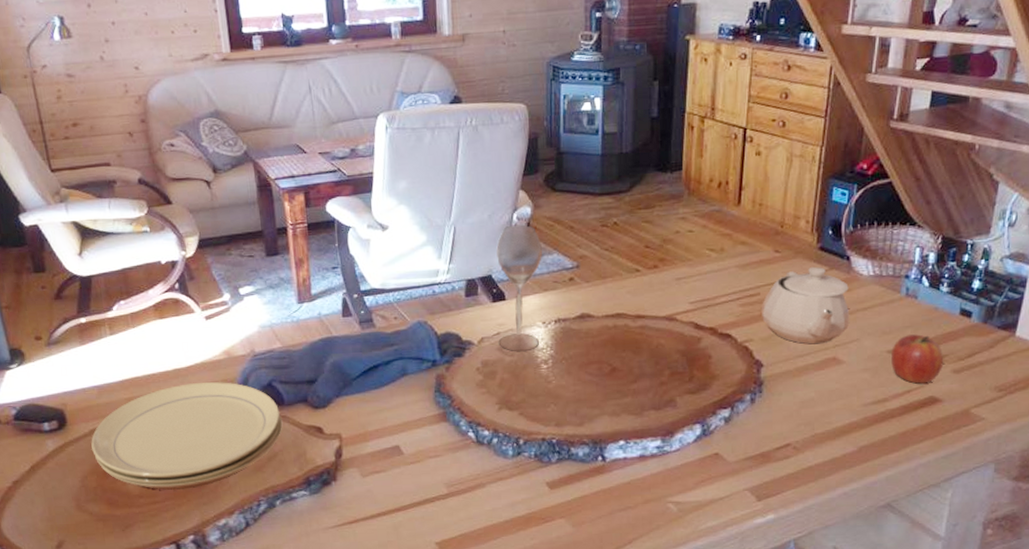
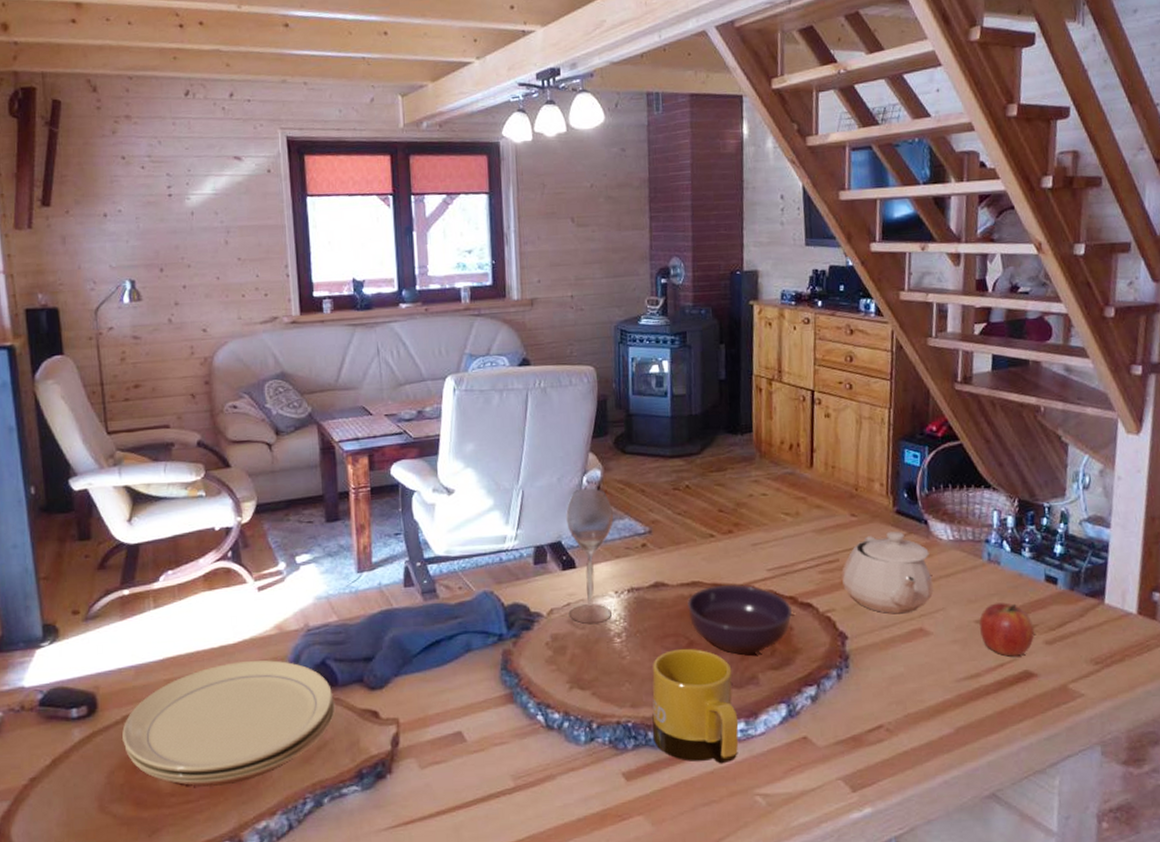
mug: none [574,374,656,476] -> present [652,648,739,764]
bowl: none [612,315,711,381] -> present [687,584,792,656]

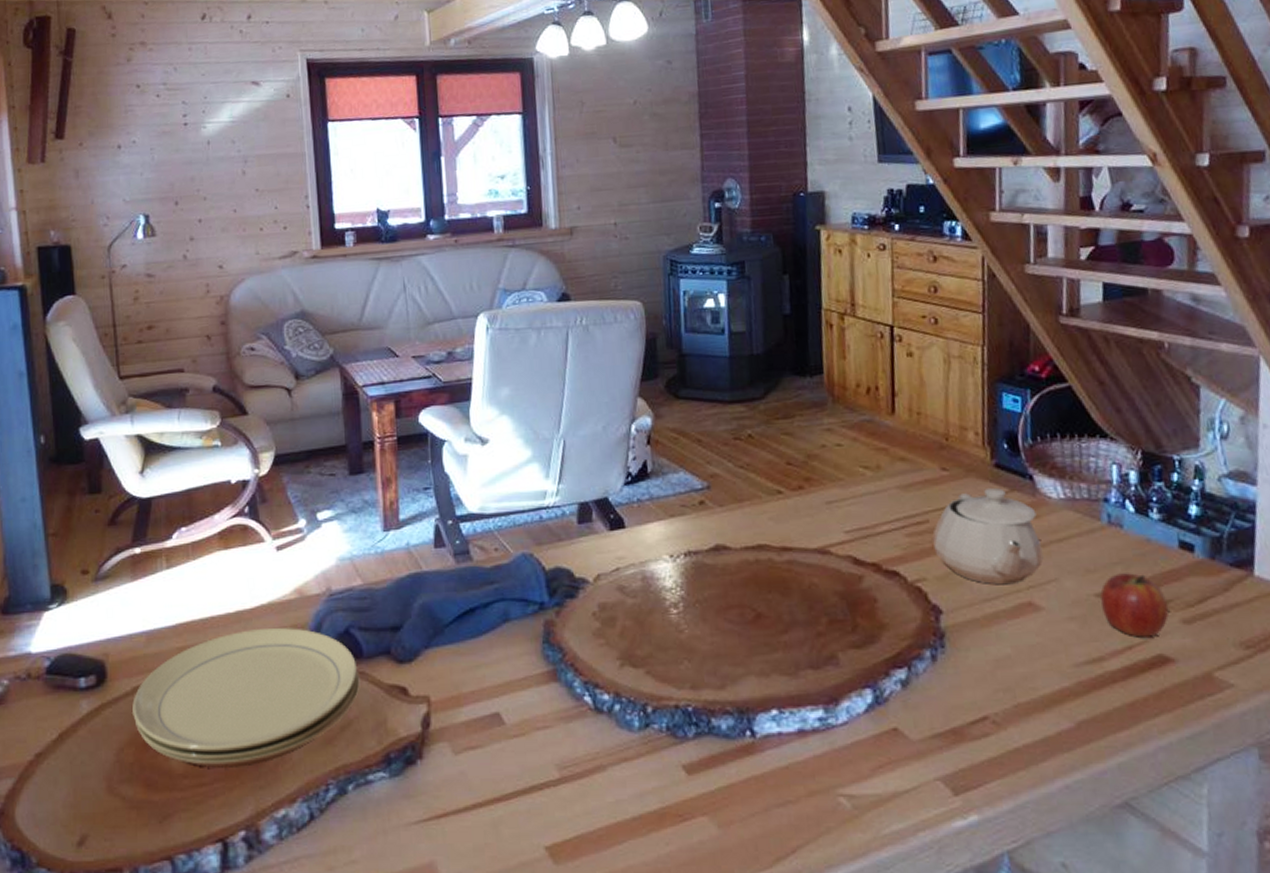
wineglass: present [566,488,614,625] -> none [613,437,667,593]
mug: present [652,648,739,764] -> none [714,621,817,758]
bowl: present [687,584,792,656] -> none [753,547,875,631]

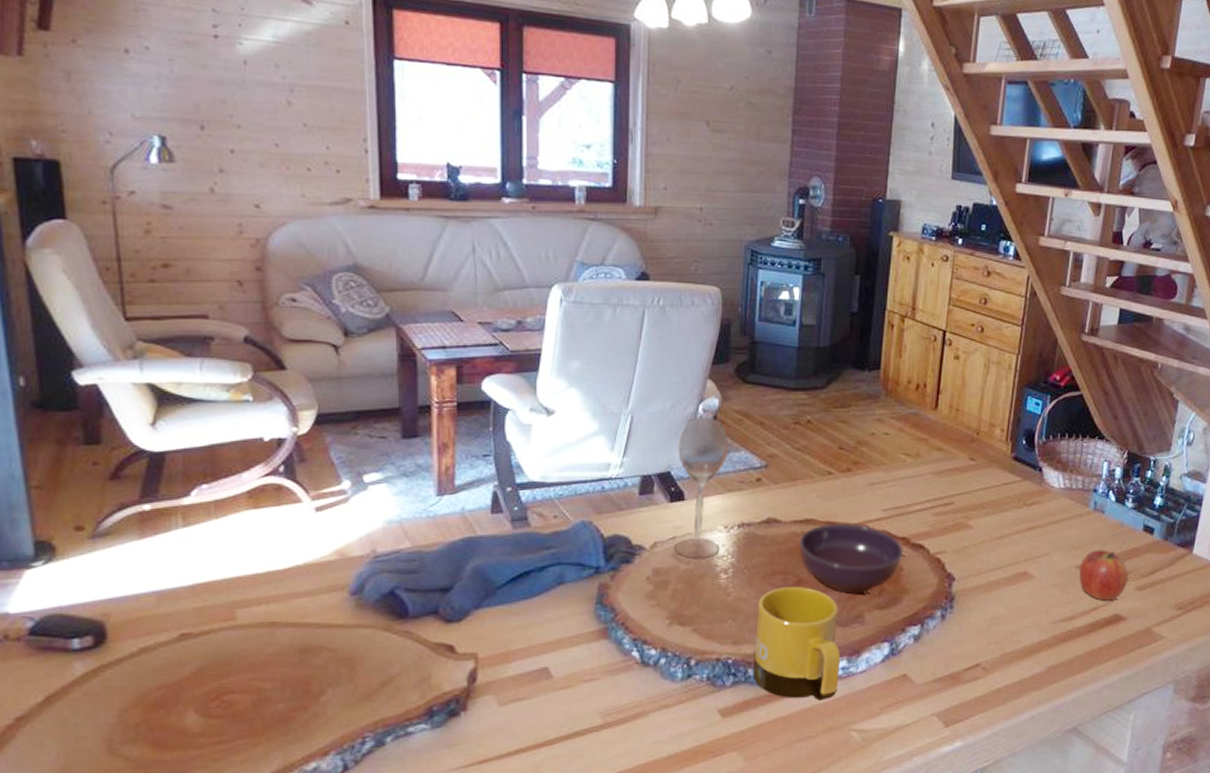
plate: present [132,628,360,768] -> none [139,588,404,726]
wineglass: none [613,437,667,593] -> present [675,417,730,560]
mug: none [714,621,817,758] -> present [752,586,841,701]
bowl: none [753,547,875,631] -> present [799,522,903,595]
teapot: present [932,487,1044,585] -> none [955,476,1041,558]

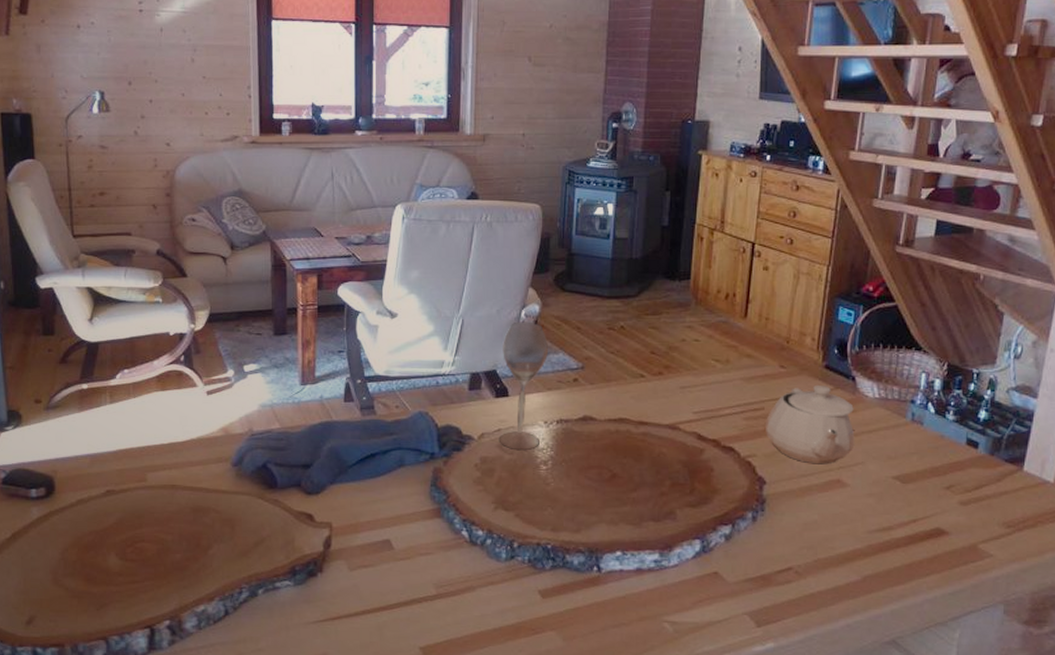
mug: present [752,586,841,701] -> none [570,480,653,590]
bowl: present [799,522,903,595] -> none [613,423,714,492]
teapot: none [955,476,1041,558] -> present [766,384,855,465]
fruit: present [1079,550,1128,601] -> none [897,461,951,514]

